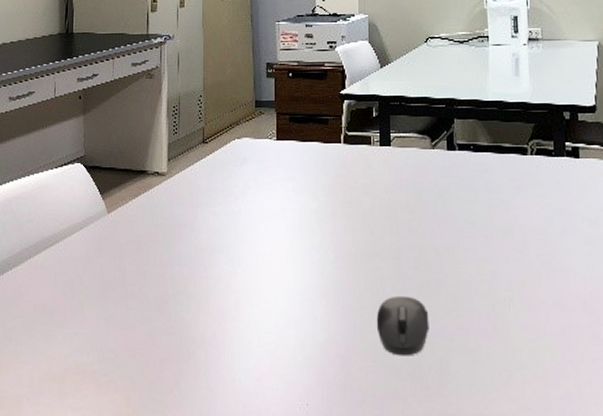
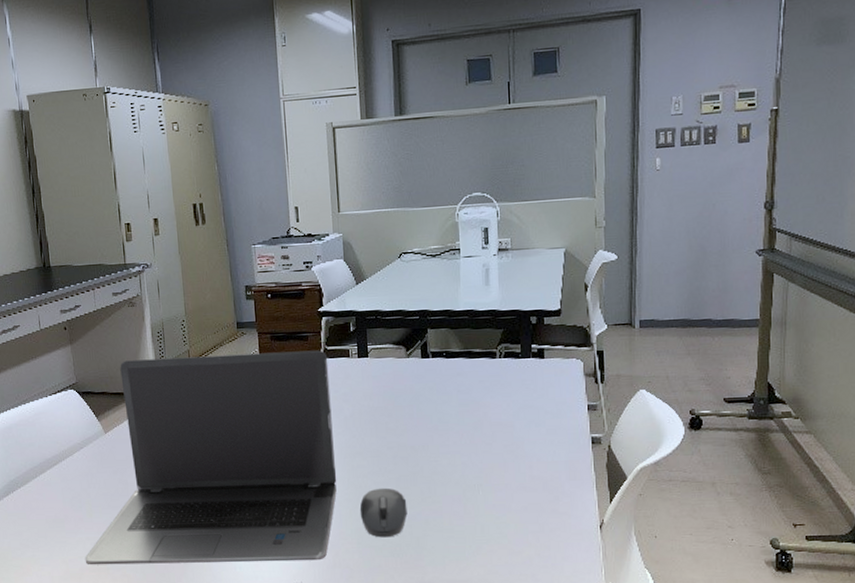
laptop computer: none [70,135,352,379] -> present [85,350,337,565]

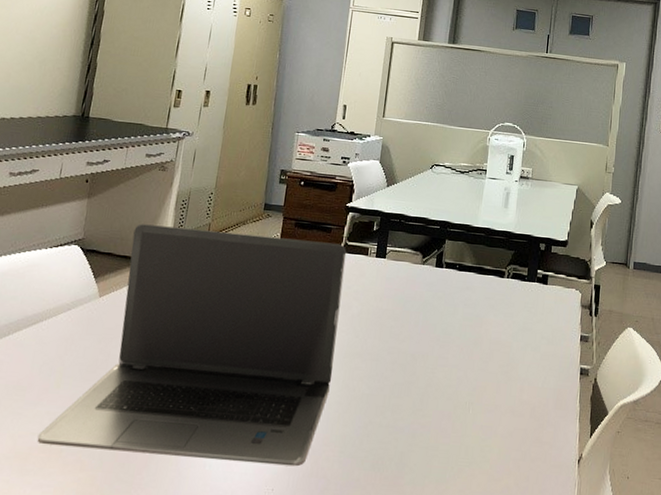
computer mouse: present [359,487,408,538] -> none [348,394,398,449]

